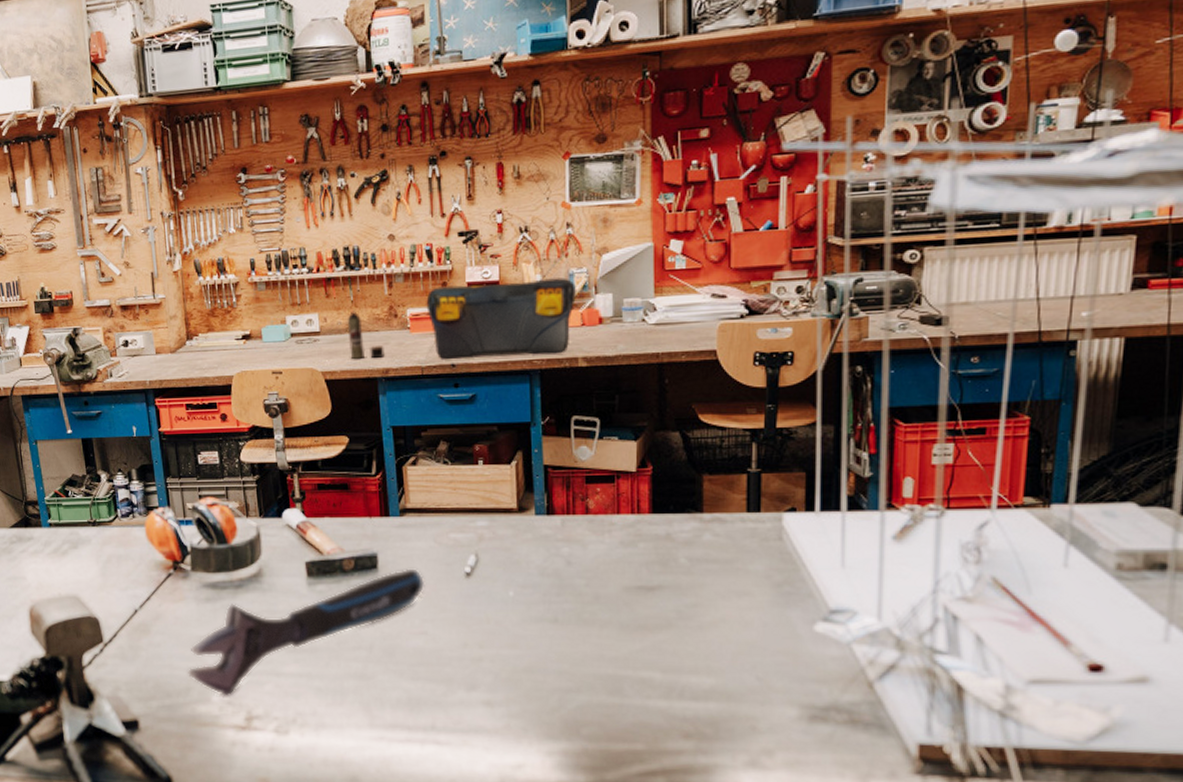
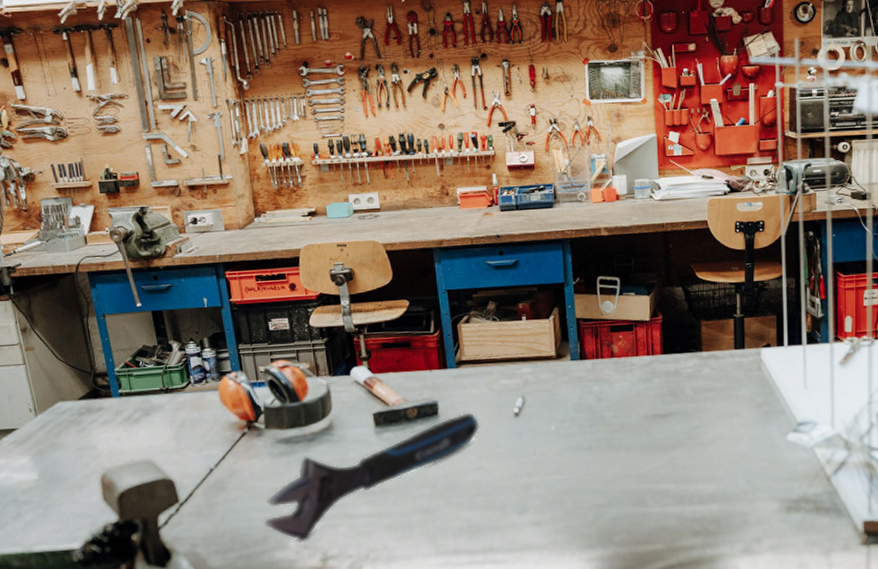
aerosol can: present [347,311,385,360] -> none [404,190,439,233]
toolbox: present [426,277,576,359] -> none [473,162,597,231]

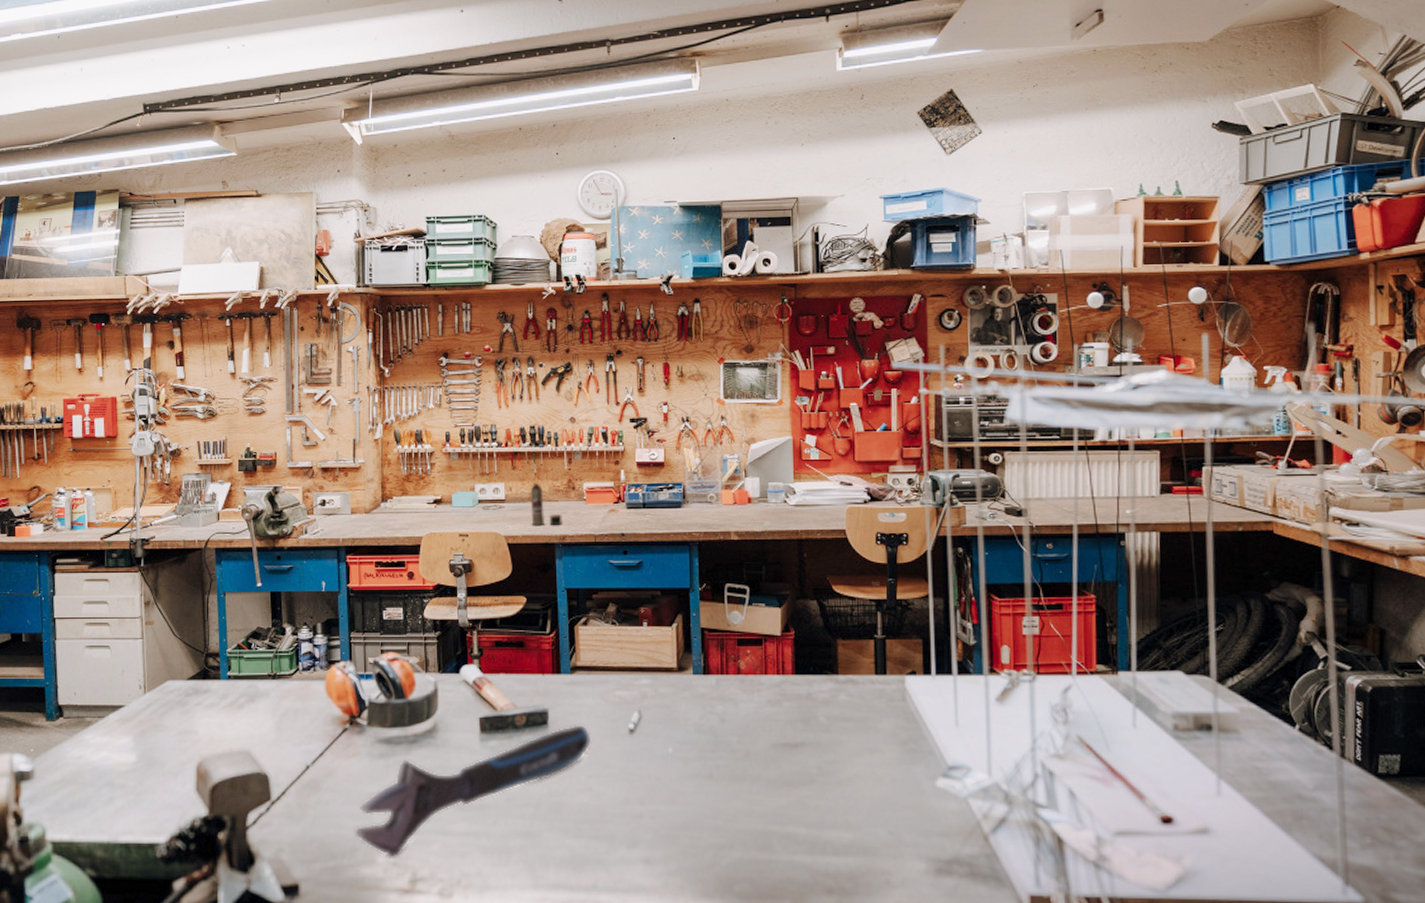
aerosol can: none [404,190,439,233] -> present [530,482,562,526]

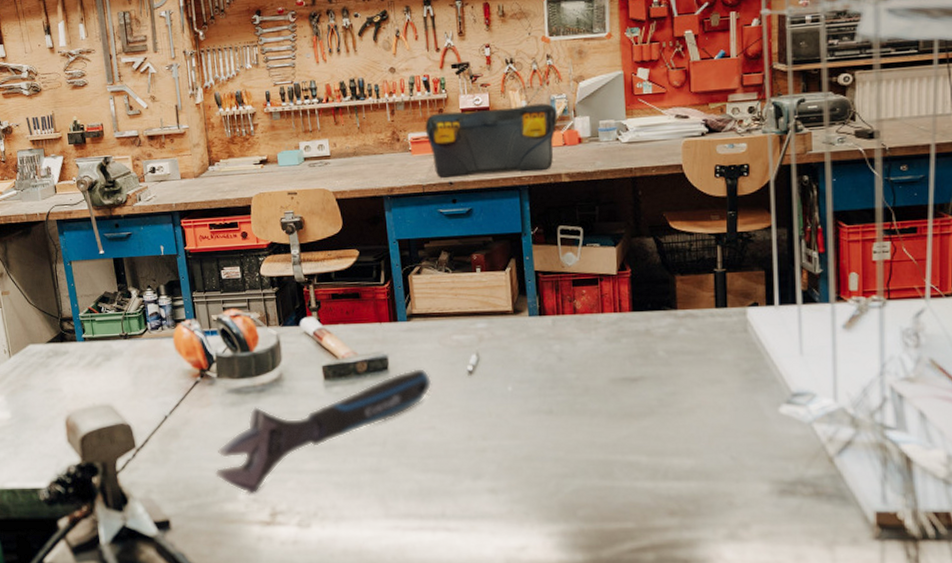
aerosol can: present [530,482,562,526] -> none [354,136,389,181]
toolbox: none [601,462,729,529] -> present [425,103,558,178]

